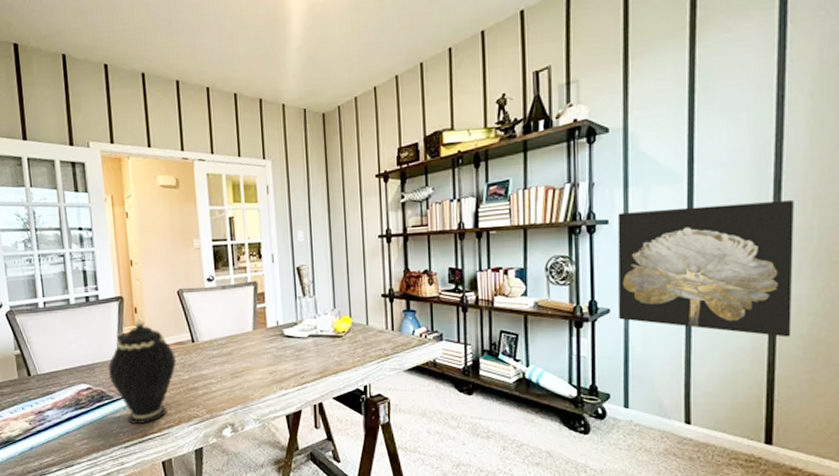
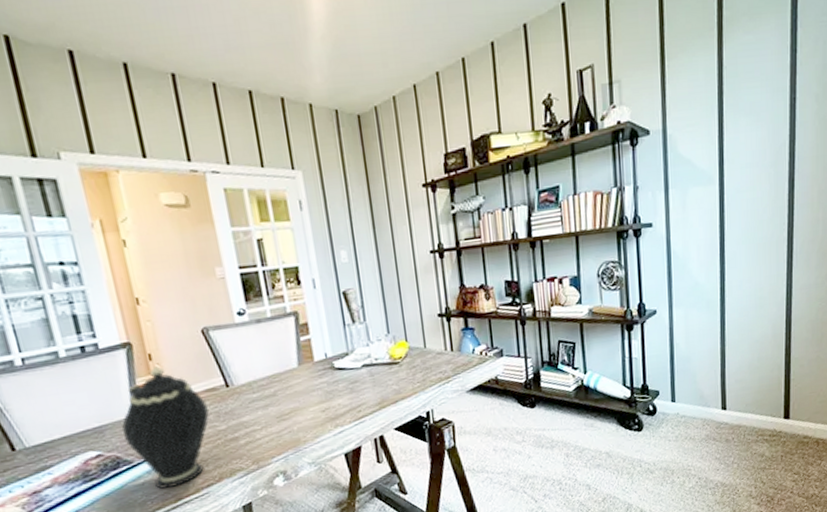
wall art: present [617,199,794,337] -> none [660,196,804,323]

